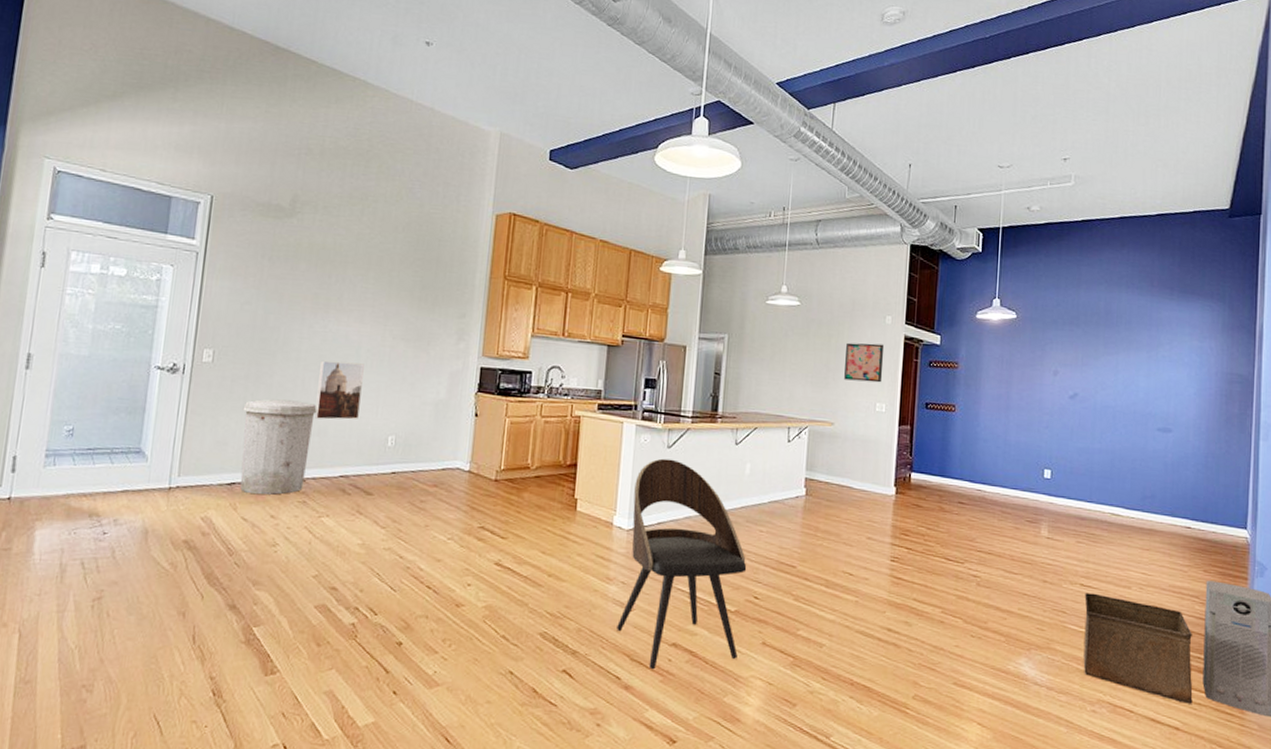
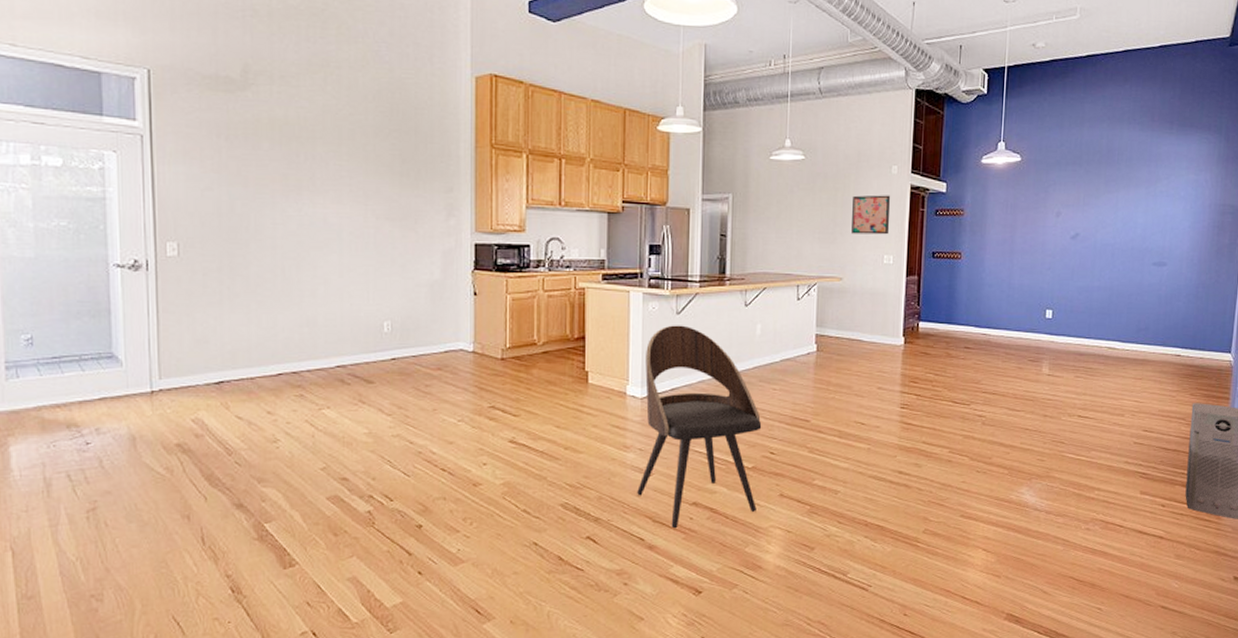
trash can: present [240,399,317,495] -> none [220,291,302,390]
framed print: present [314,360,364,420] -> none [300,246,349,309]
storage bin: present [1083,592,1193,704] -> none [1079,423,1178,515]

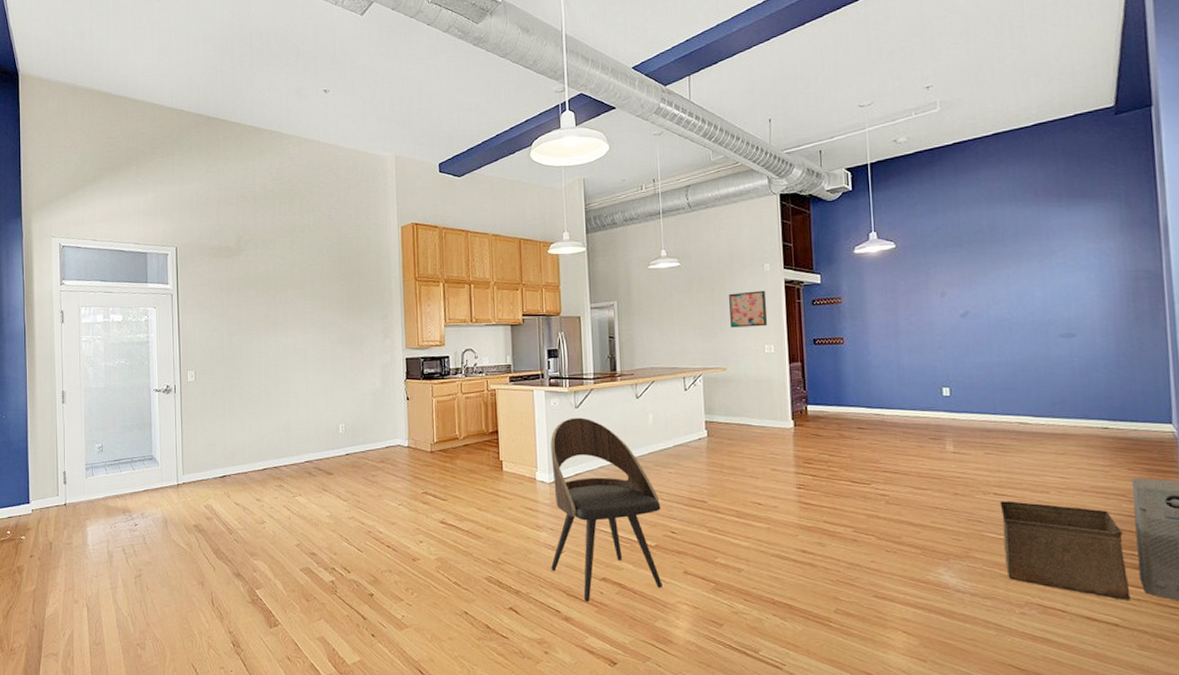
storage bin: none [1079,423,1178,515] -> present [1000,501,1131,600]

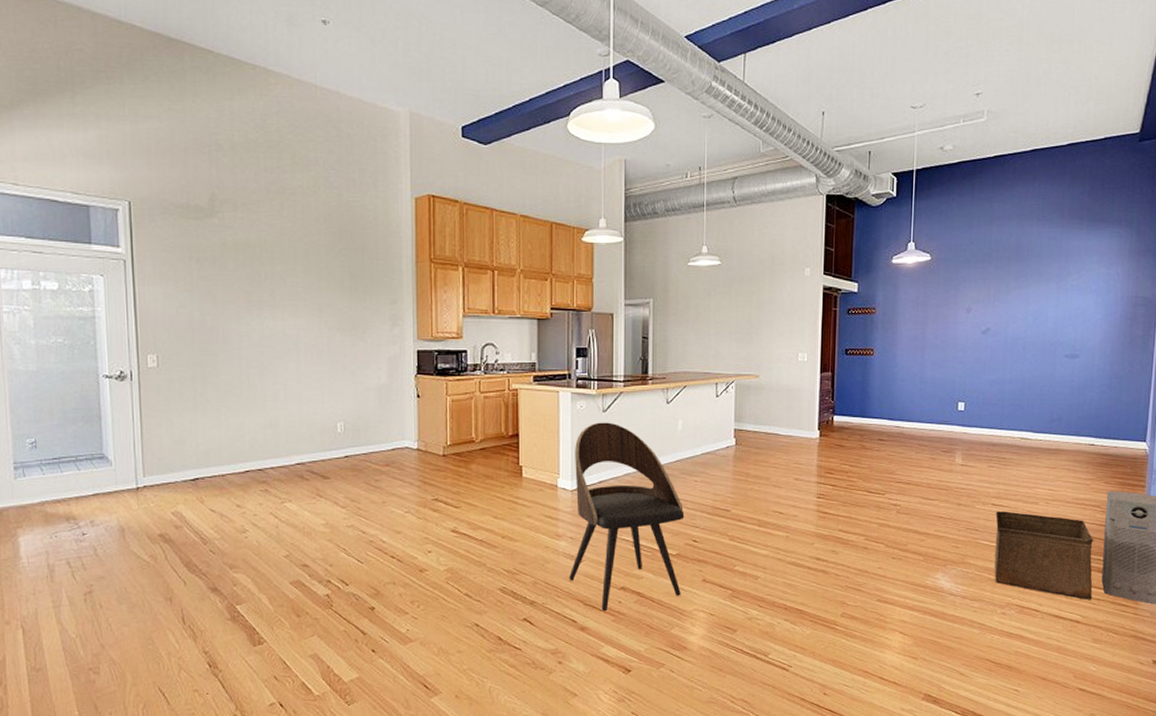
wall art: present [729,290,768,328] -> none [767,296,804,334]

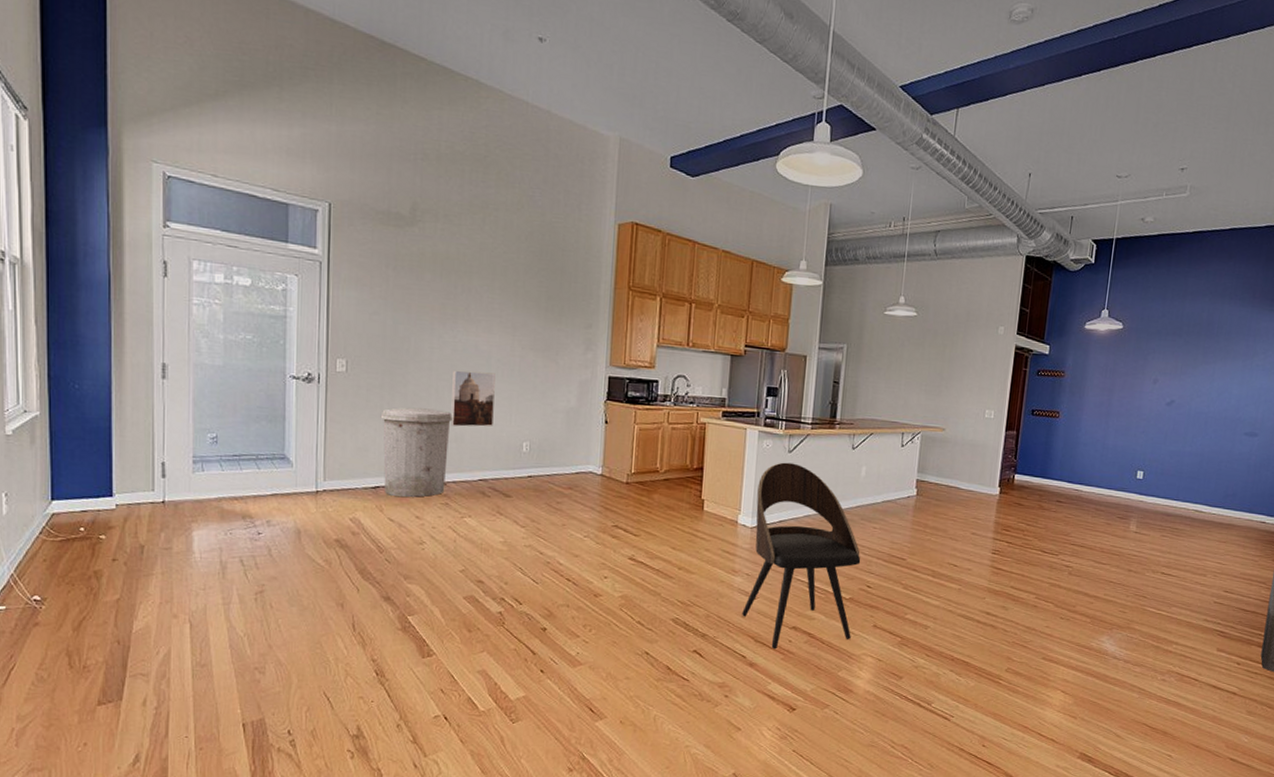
trash can: none [194,397,266,486] -> present [380,407,453,497]
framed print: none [263,356,306,412] -> present [451,370,495,427]
storage bin: present [994,511,1093,600] -> none [1158,580,1256,673]

